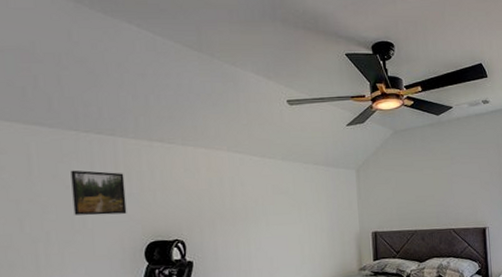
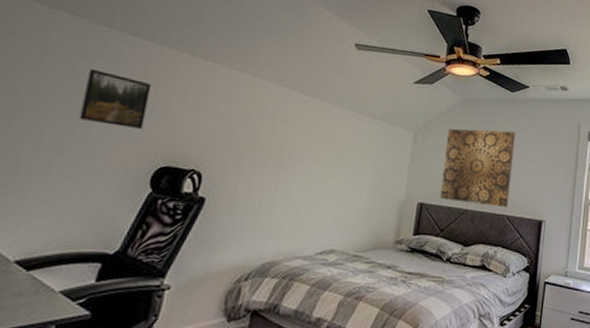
wall art: none [385,152,453,226] -> present [439,128,516,207]

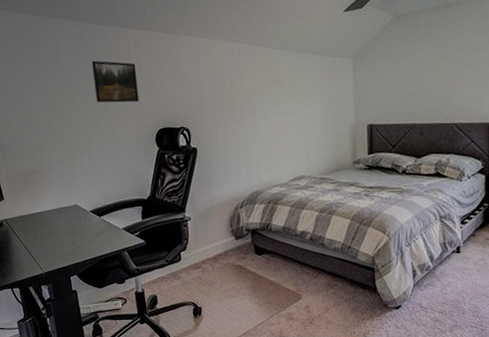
wall art: present [439,128,516,207] -> none [384,38,456,119]

